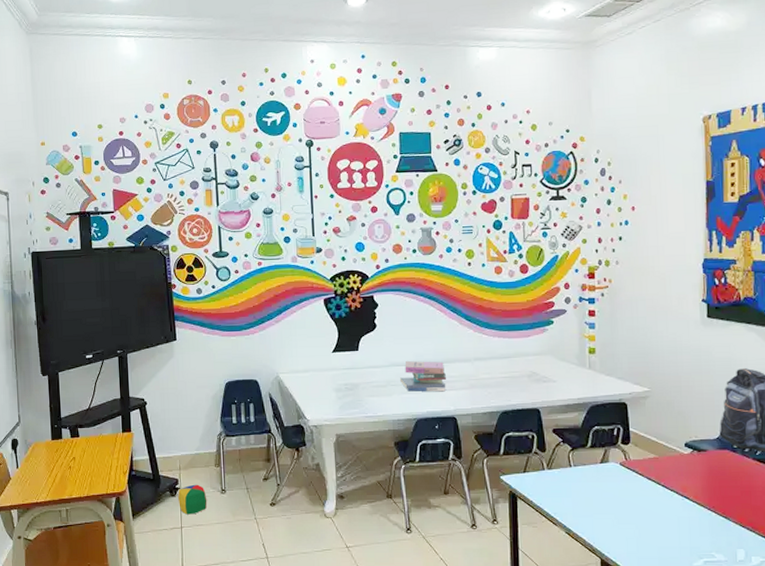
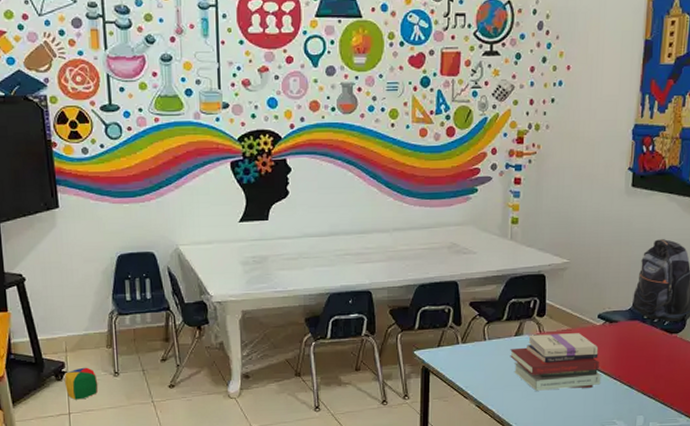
books: present [399,361,446,392] -> none [312,231,362,265]
books: none [597,461,695,519] -> present [510,333,601,391]

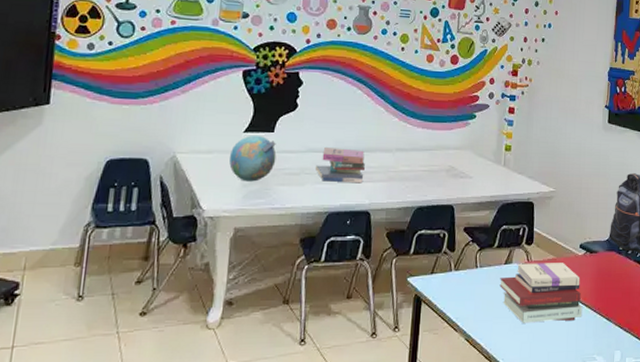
toy ball: present [65,367,98,400] -> none [14,289,56,330]
globe: none [229,223,273,268] -> present [229,134,277,182]
books: none [312,231,362,265] -> present [314,148,365,184]

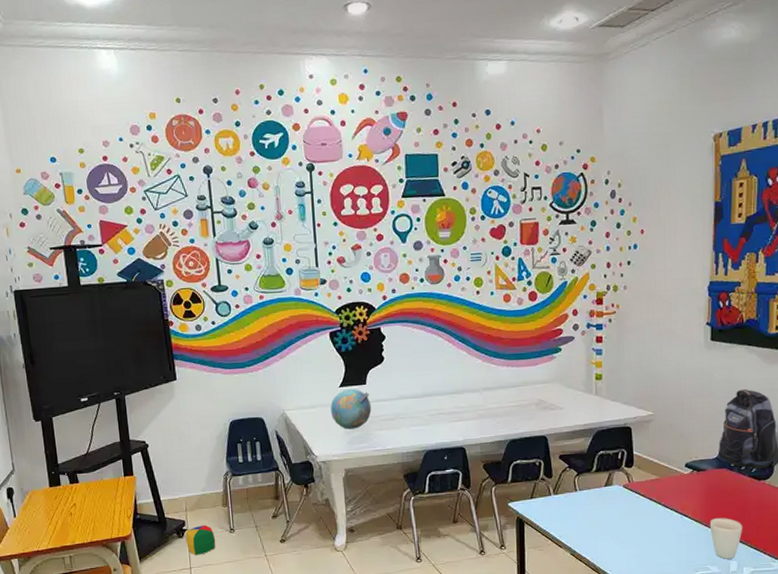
toy ball: none [14,289,56,330] -> present [185,525,216,555]
books: present [314,148,365,184] -> none [408,392,455,424]
books: present [499,263,583,323] -> none [601,482,692,539]
cup: none [598,303,628,348] -> present [709,517,743,559]

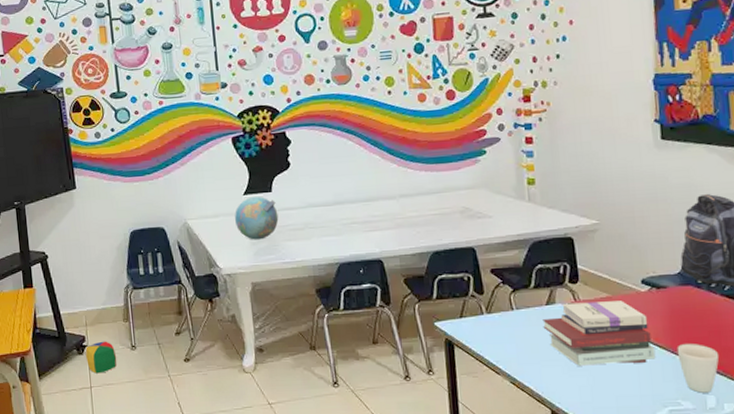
books: none [601,482,692,539] -> present [542,301,656,366]

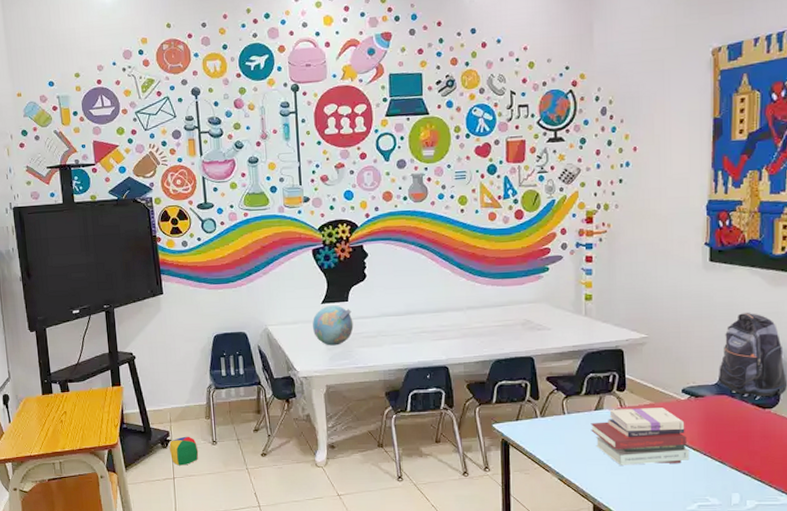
cup: present [677,343,720,393] -> none [709,446,746,491]

